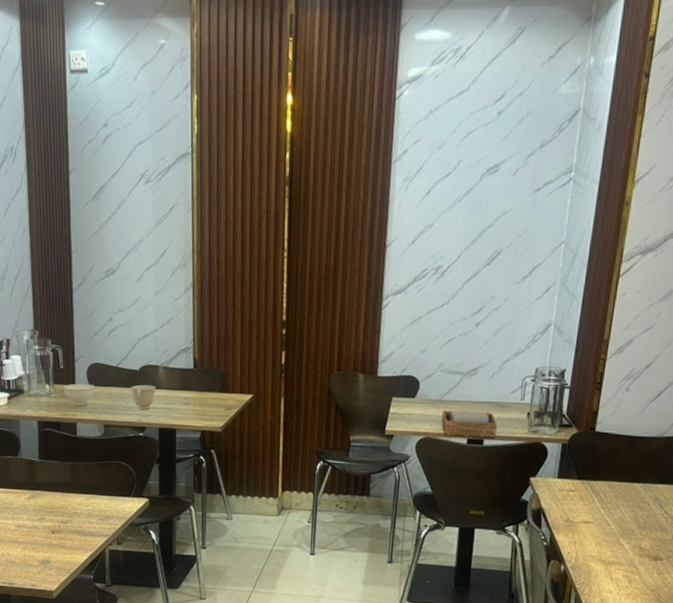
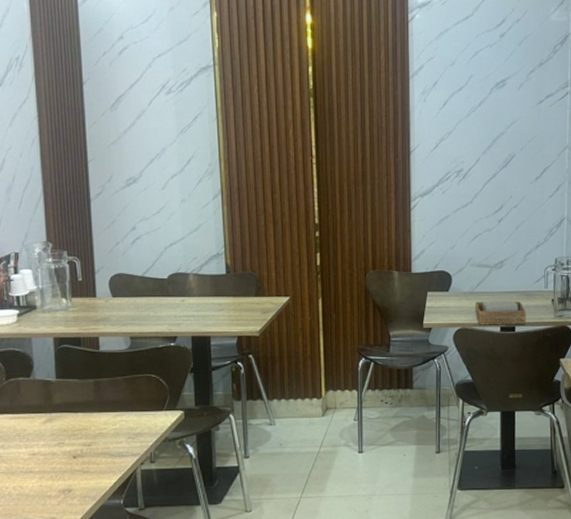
bowl: present [62,383,96,407] -> none [81,295,120,320]
teacup: present [131,384,157,410] -> none [159,292,187,319]

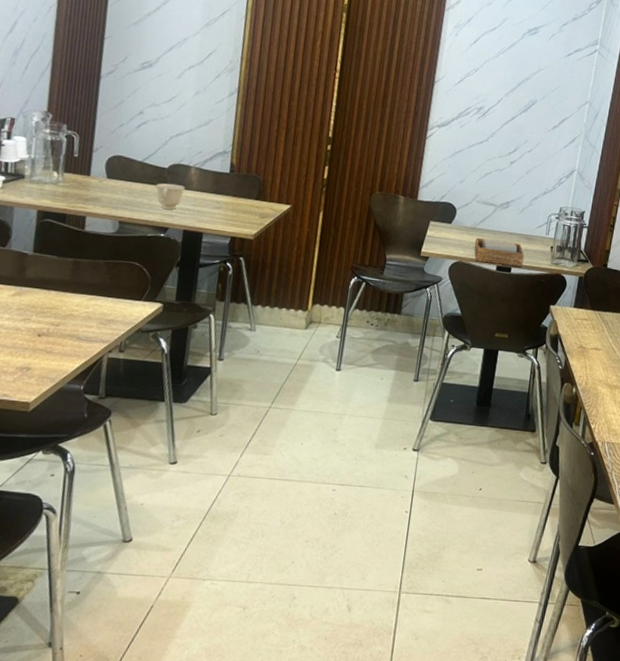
teacup: none [159,292,187,319] -> present [156,183,186,210]

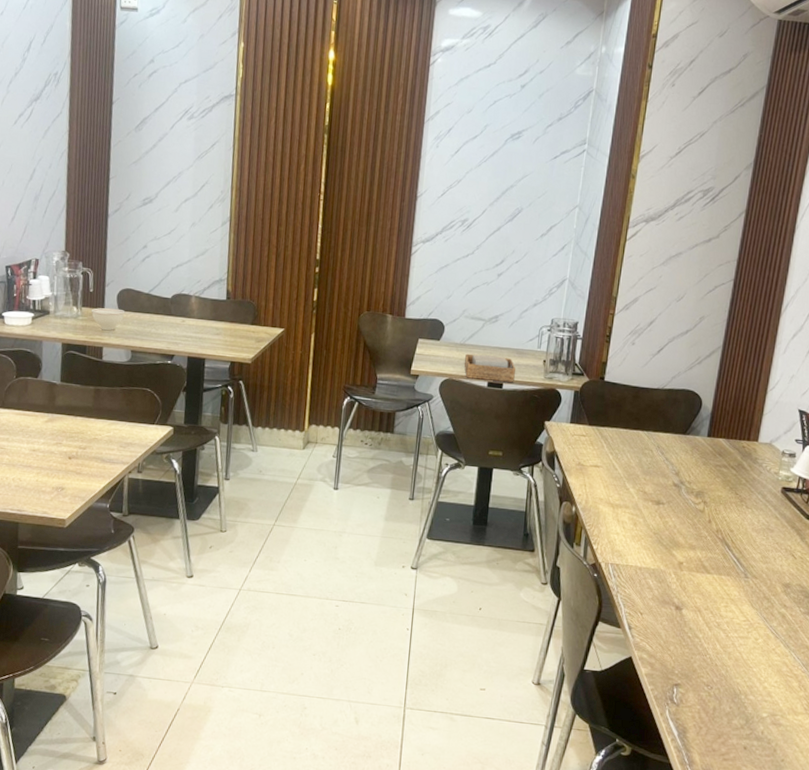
bowl: none [74,174,115,200] -> present [91,307,125,331]
teacup: present [156,183,186,210] -> none [161,312,188,338]

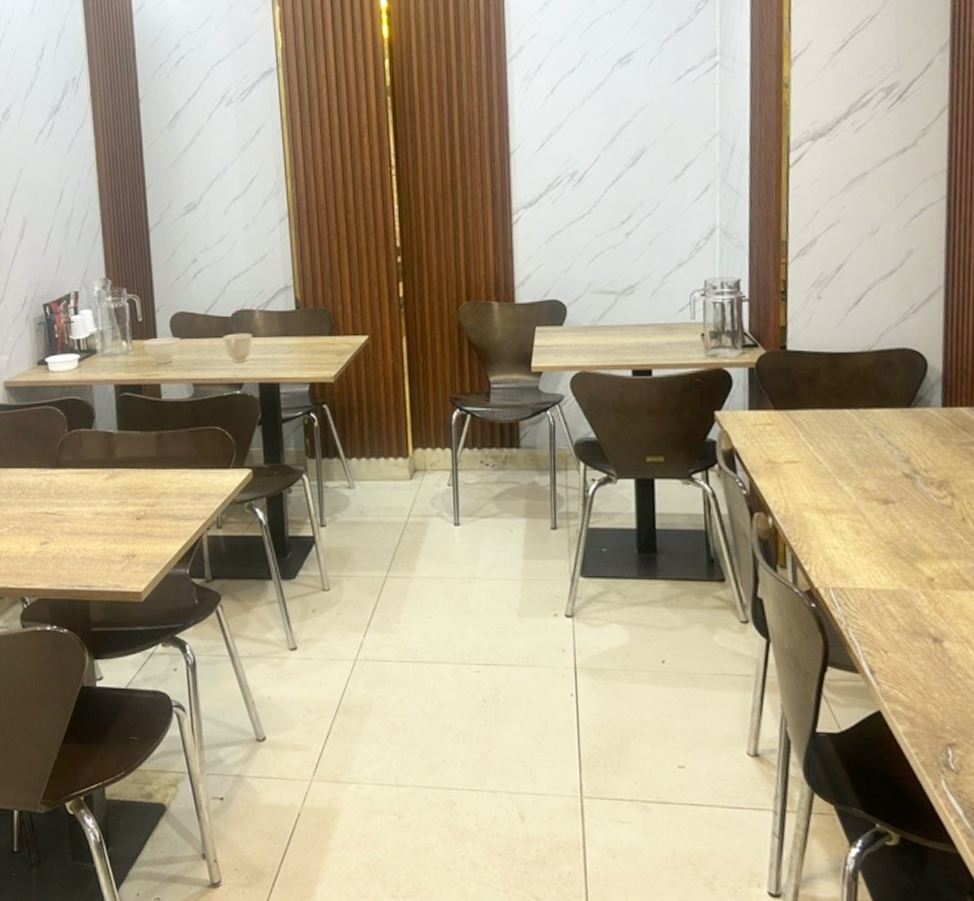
teacup: none [161,312,188,338] -> present [222,332,254,363]
napkin holder: present [464,353,515,382] -> none [597,336,666,368]

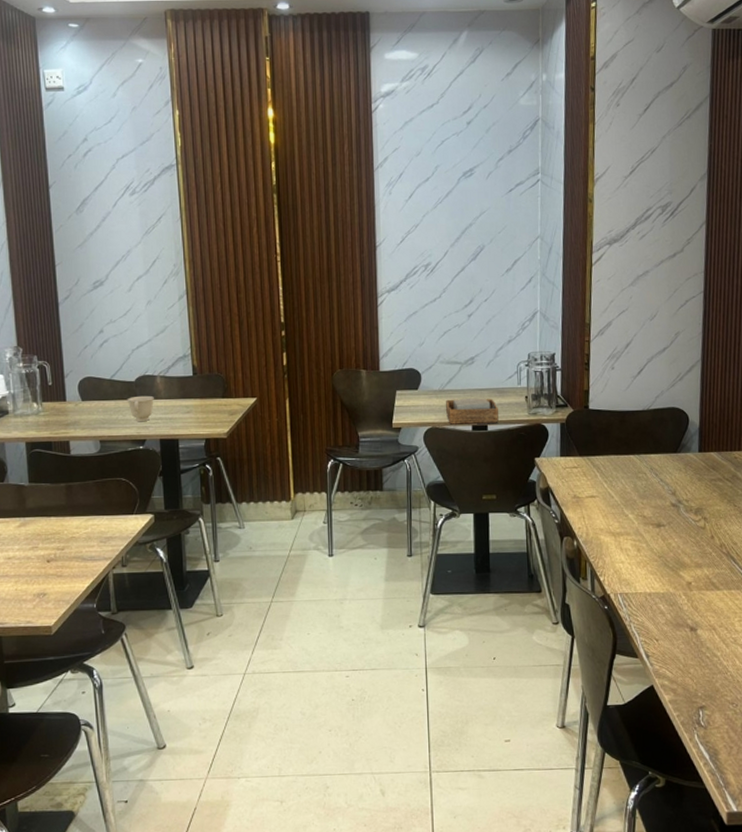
bowl: present [142,336,181,365] -> none [52,399,89,424]
napkin holder: none [597,336,666,368] -> present [445,398,499,424]

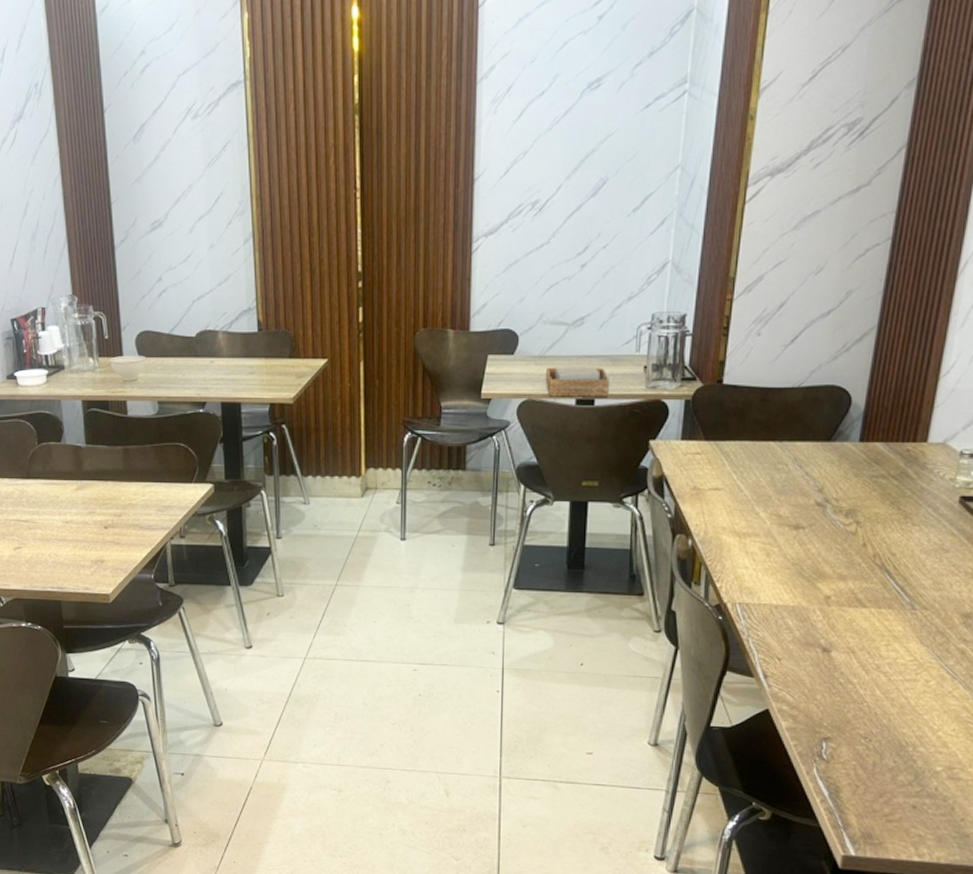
bowl: none [52,399,89,424] -> present [108,355,147,382]
teacup: present [127,395,155,422] -> none [187,353,217,383]

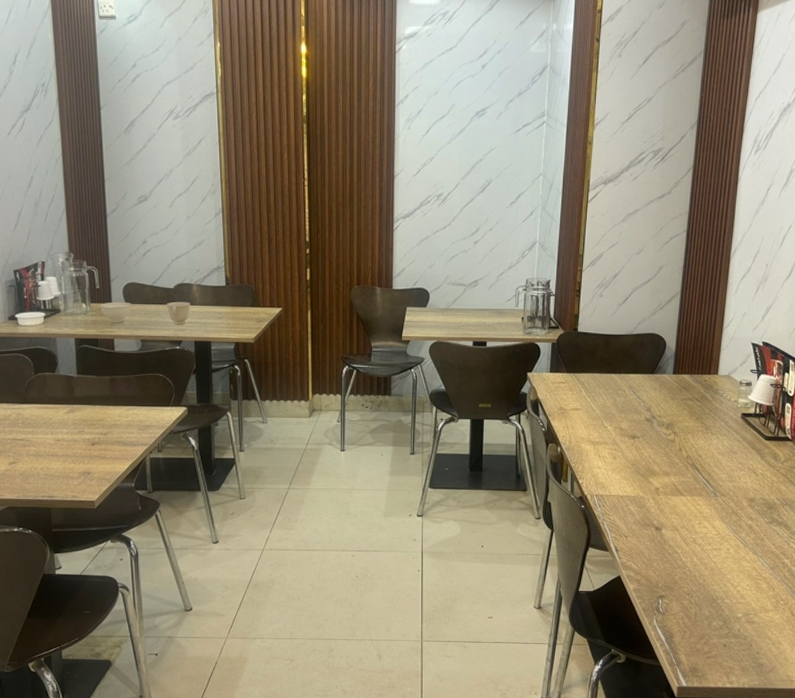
teacup: none [187,353,217,383] -> present [166,301,191,325]
napkin holder: present [545,367,609,397] -> none [450,317,497,340]

